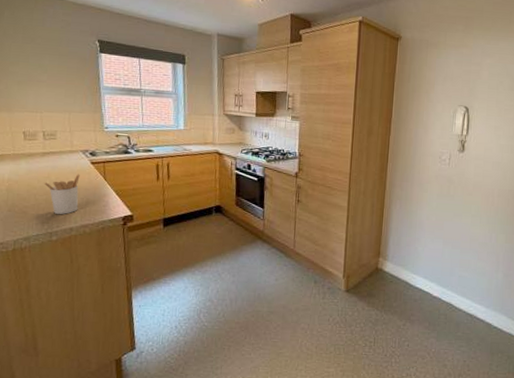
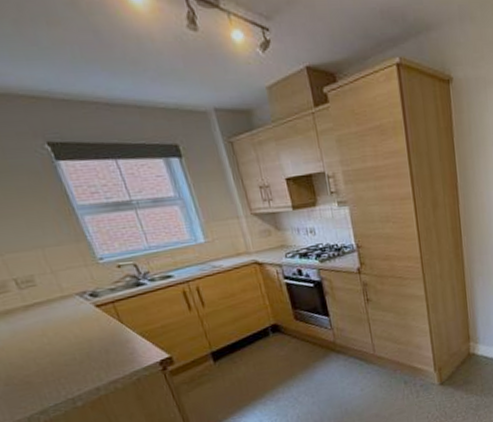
utensil holder: present [43,174,80,215] -> none [39,323,98,376]

